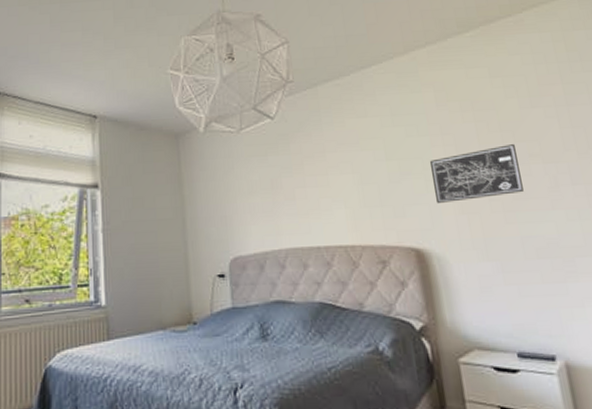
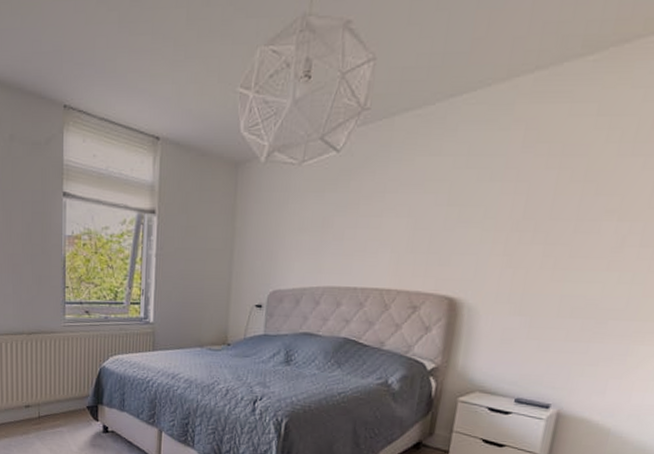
wall art: present [430,144,524,203] -> none [487,197,594,255]

